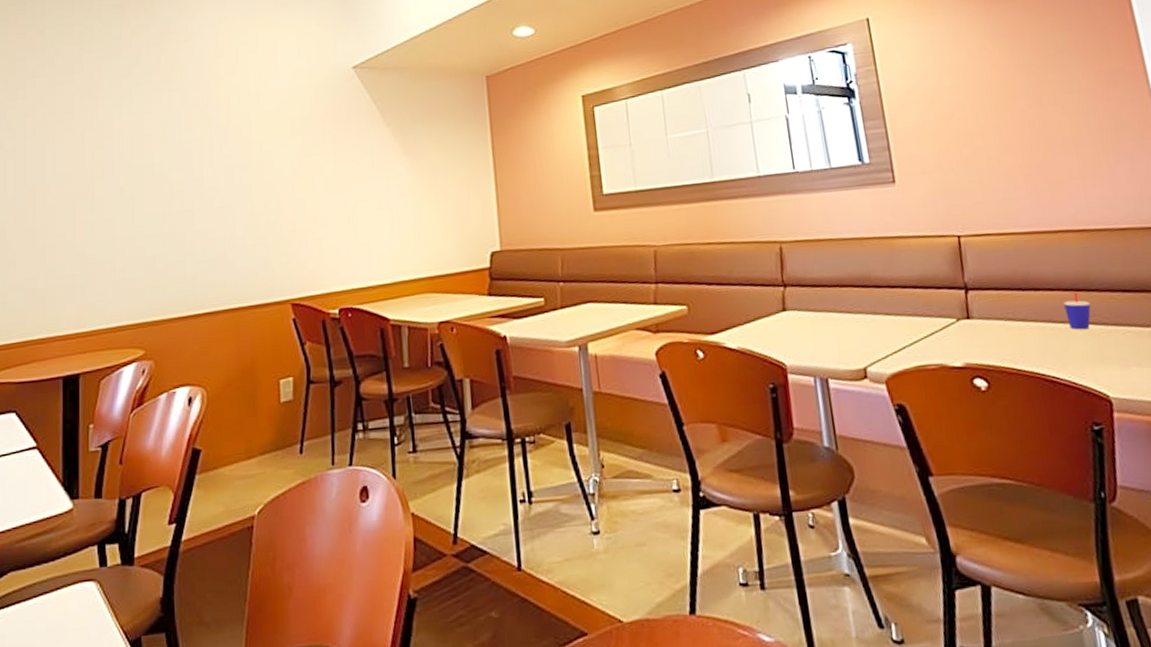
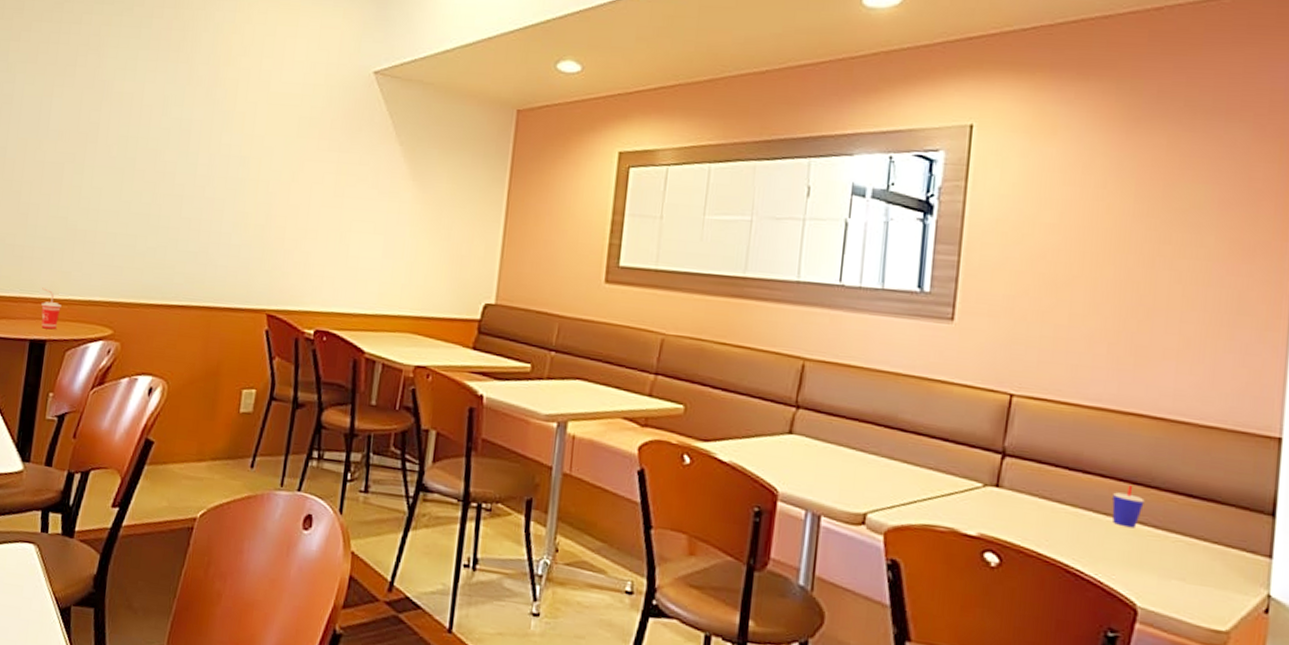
beverage cup: none [69,324,90,363] -> present [41,288,62,330]

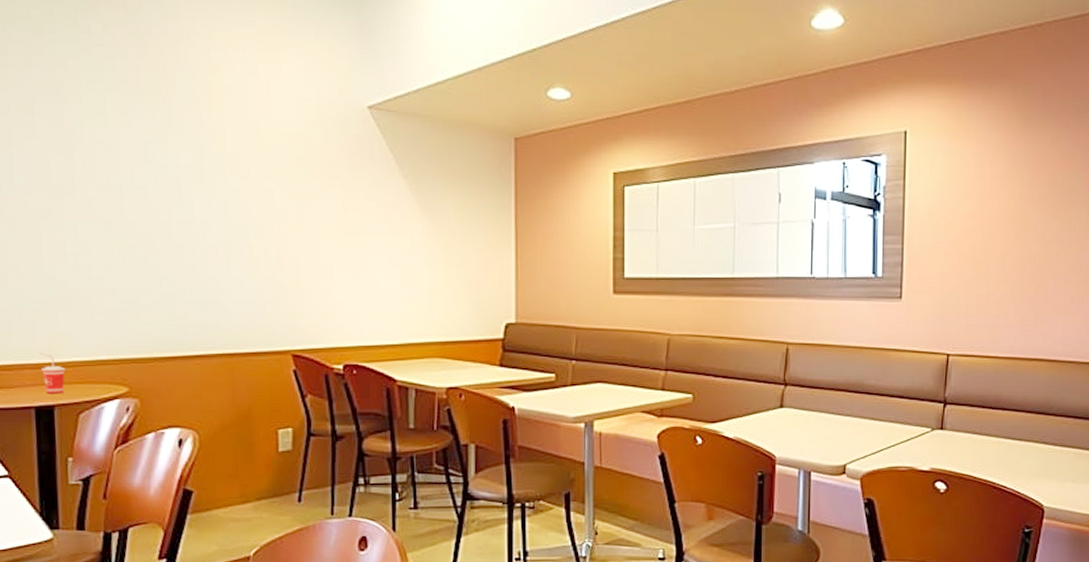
beverage cup: present [1112,485,1145,529] -> none [1024,415,1046,448]

